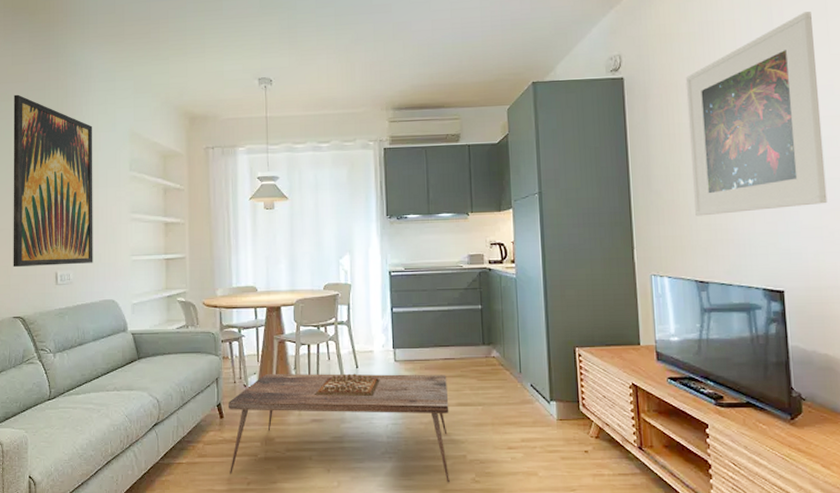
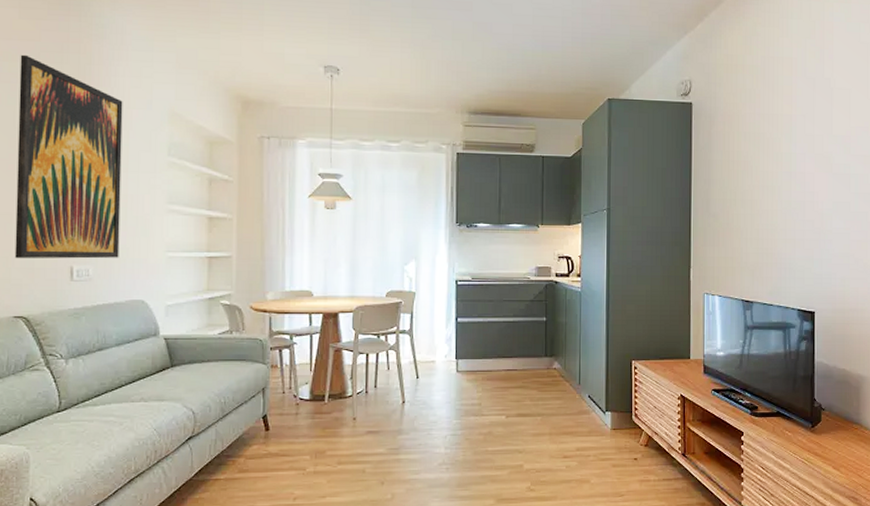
coffee table: present [227,373,450,483] -> none [274,384,509,492]
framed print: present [685,12,828,216] -> none [745,58,856,240]

